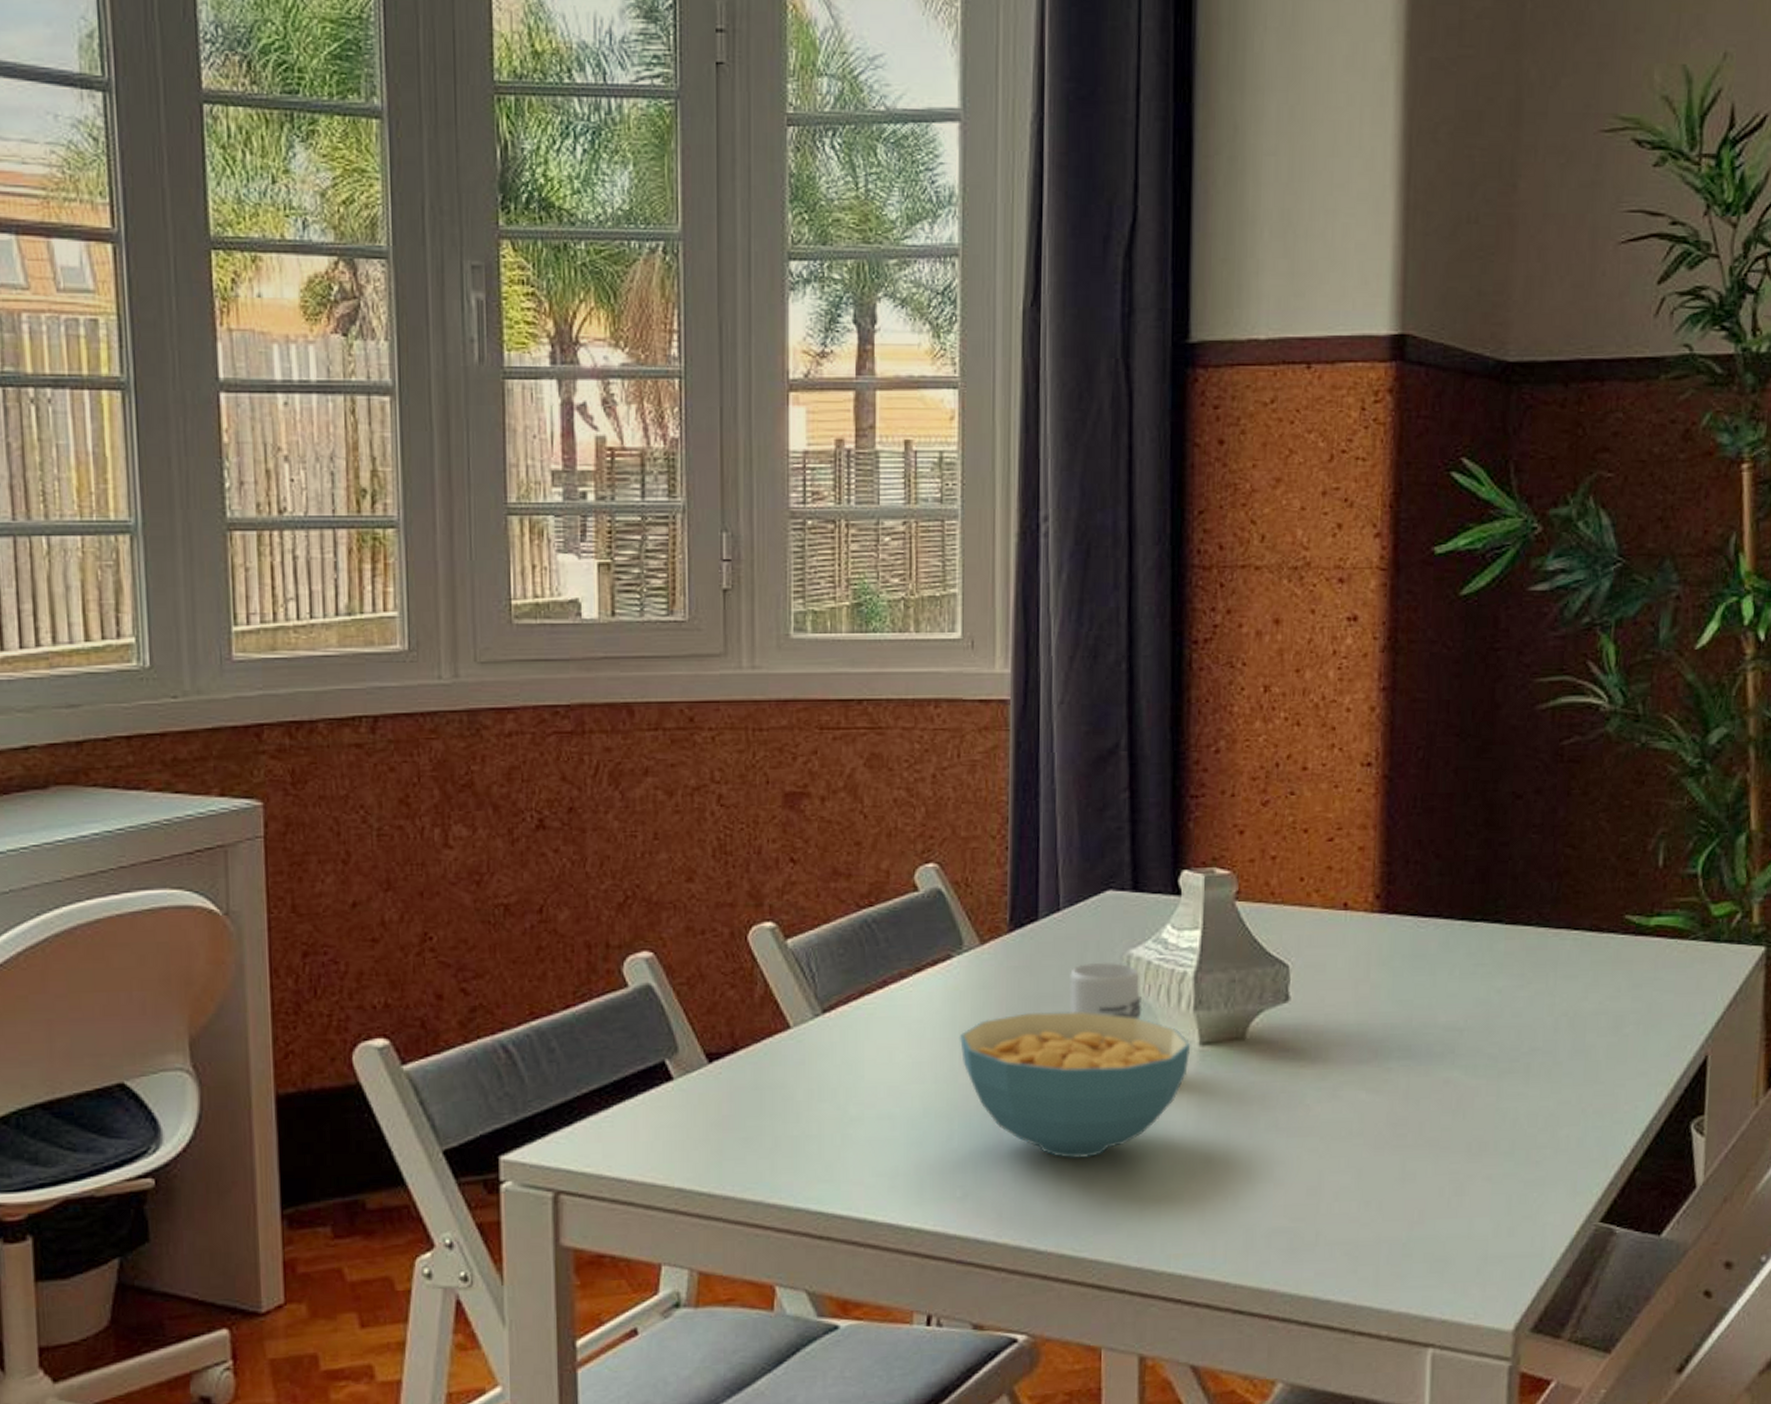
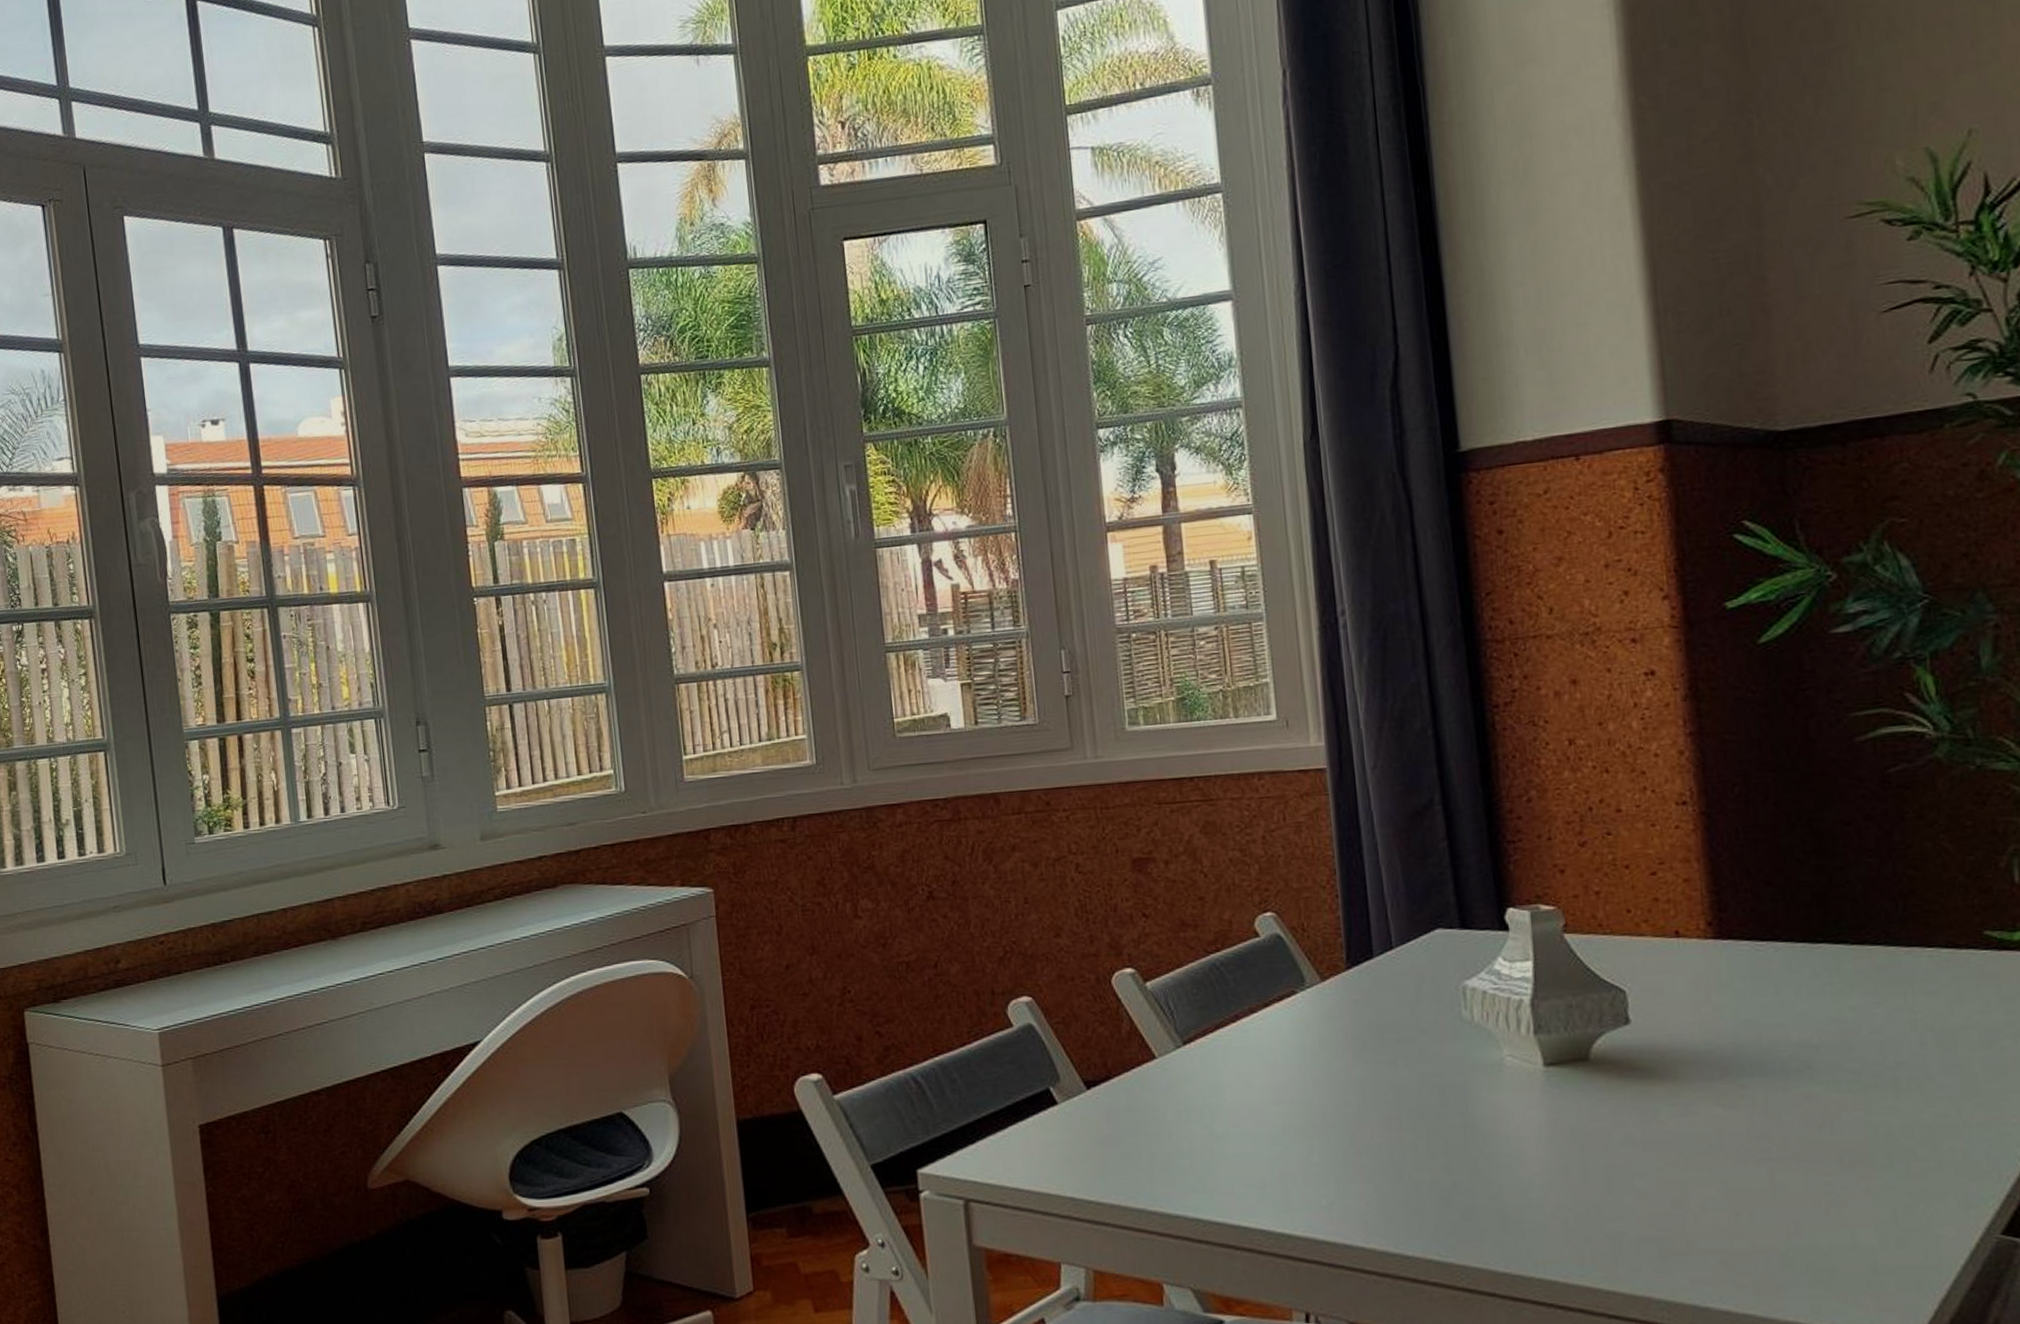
cereal bowl: present [959,1011,1191,1158] -> none [1309,1038,1535,1171]
cup: present [1069,962,1142,1020] -> none [1409,993,1483,1044]

